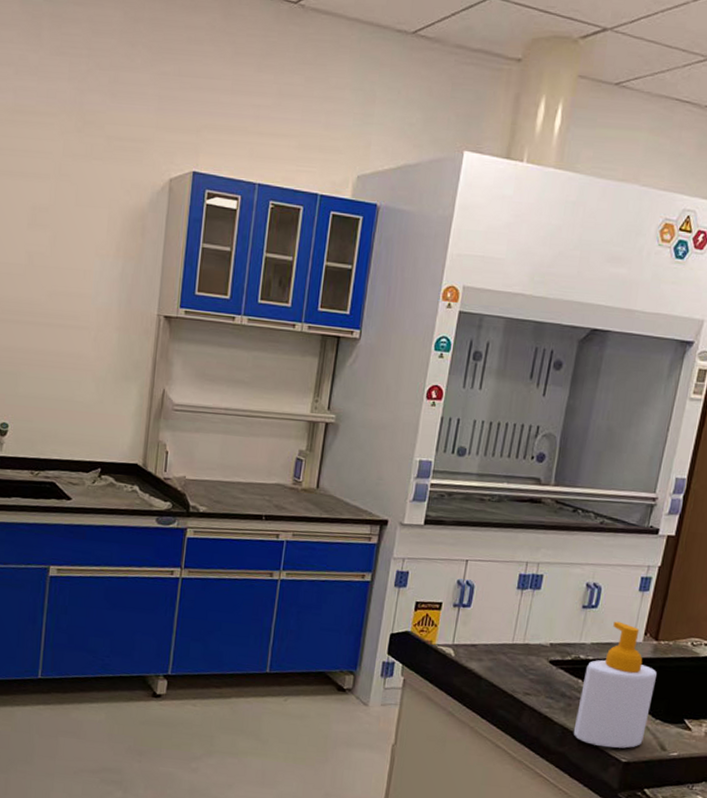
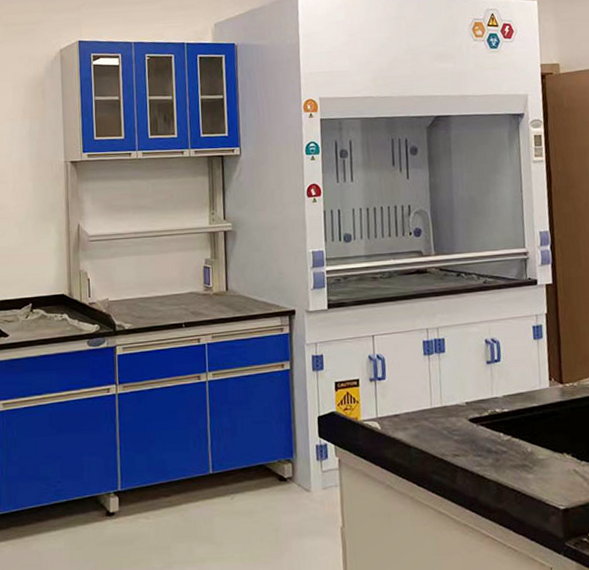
soap bottle: present [573,621,657,749] -> none [504,371,575,497]

